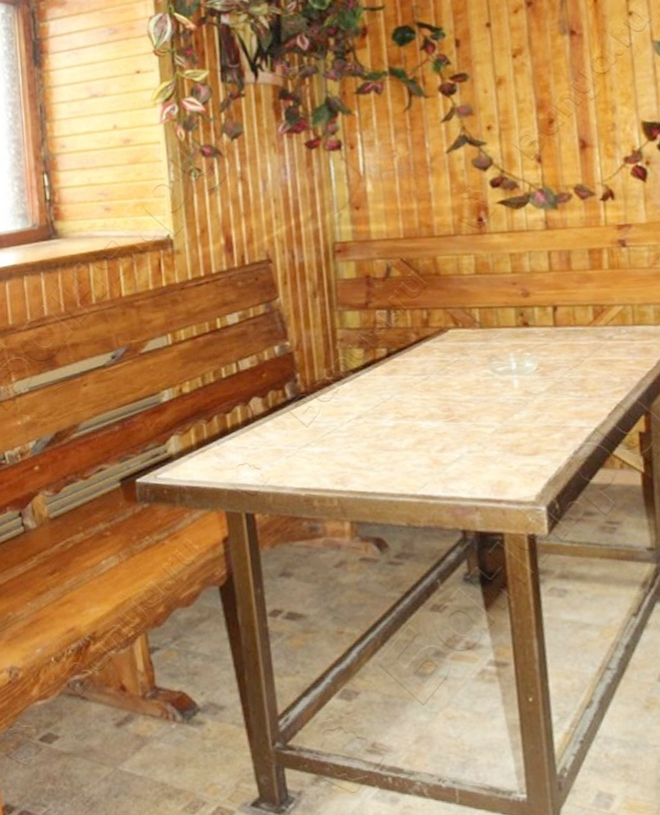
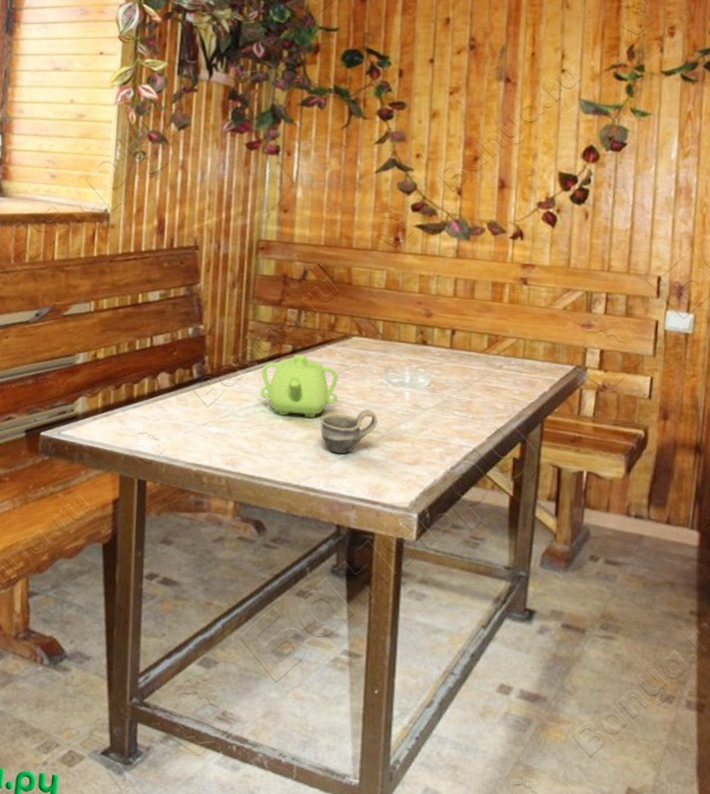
teapot: none [358,356,443,424] -> present [260,354,338,419]
cup: none [427,404,489,456] -> present [320,409,377,455]

